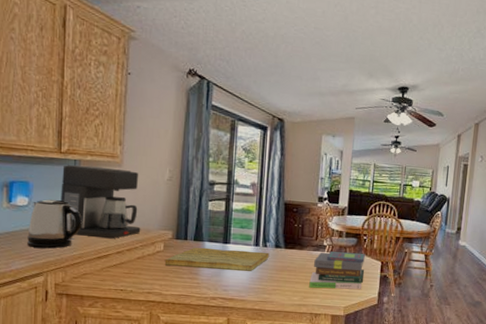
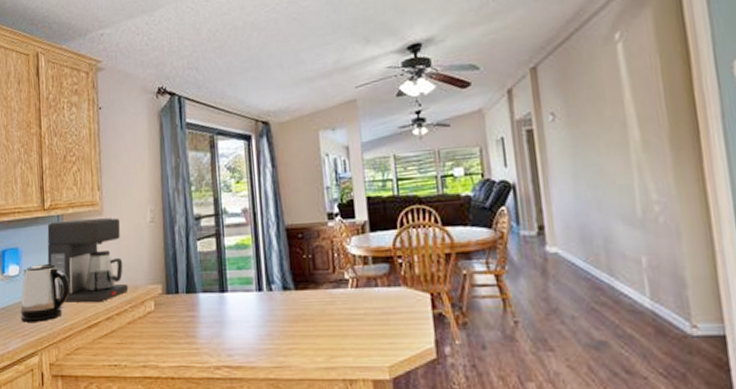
cutting board: present [164,247,269,271] -> none [157,298,277,329]
books: present [309,251,365,290] -> none [334,283,410,342]

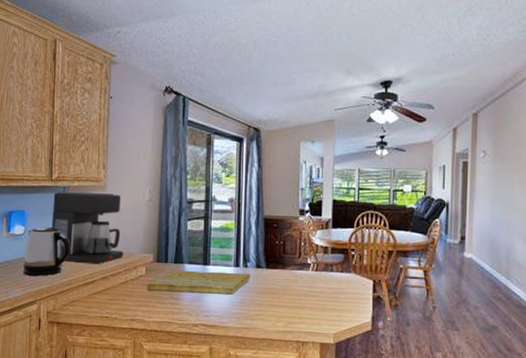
cutting board: none [157,298,277,329] -> present [146,270,250,295]

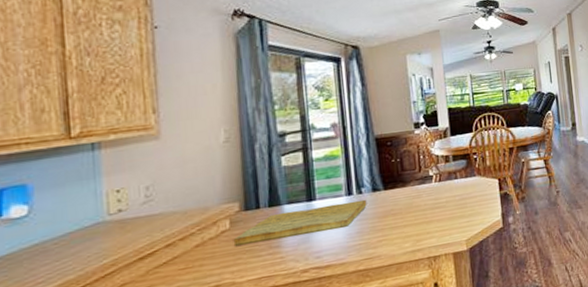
kettle: present [23,226,70,276] -> none [31,197,111,269]
coffee maker: present [52,191,124,264] -> none [75,141,196,237]

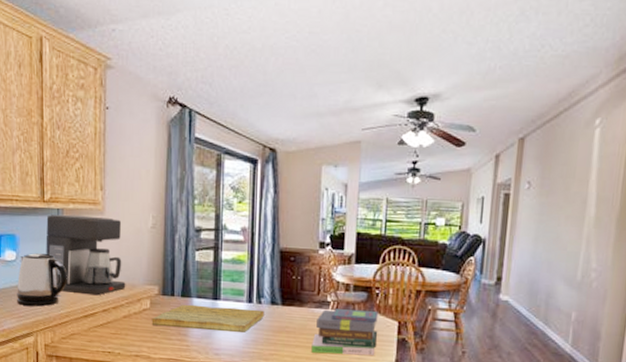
kettle: none [31,197,111,269] -> present [17,252,67,307]
coffee maker: none [75,141,196,237] -> present [46,214,126,296]
books: none [420,174,483,228] -> present [311,309,378,356]

